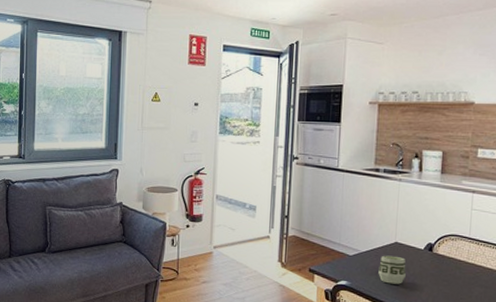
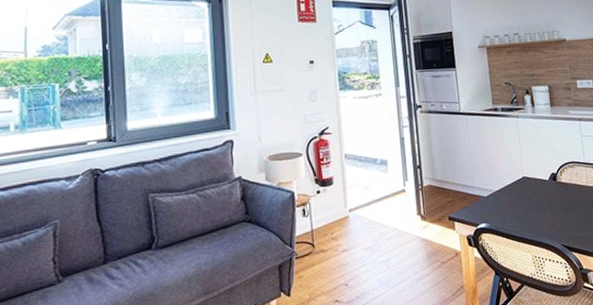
cup: present [378,255,406,284] -> none [512,190,538,219]

